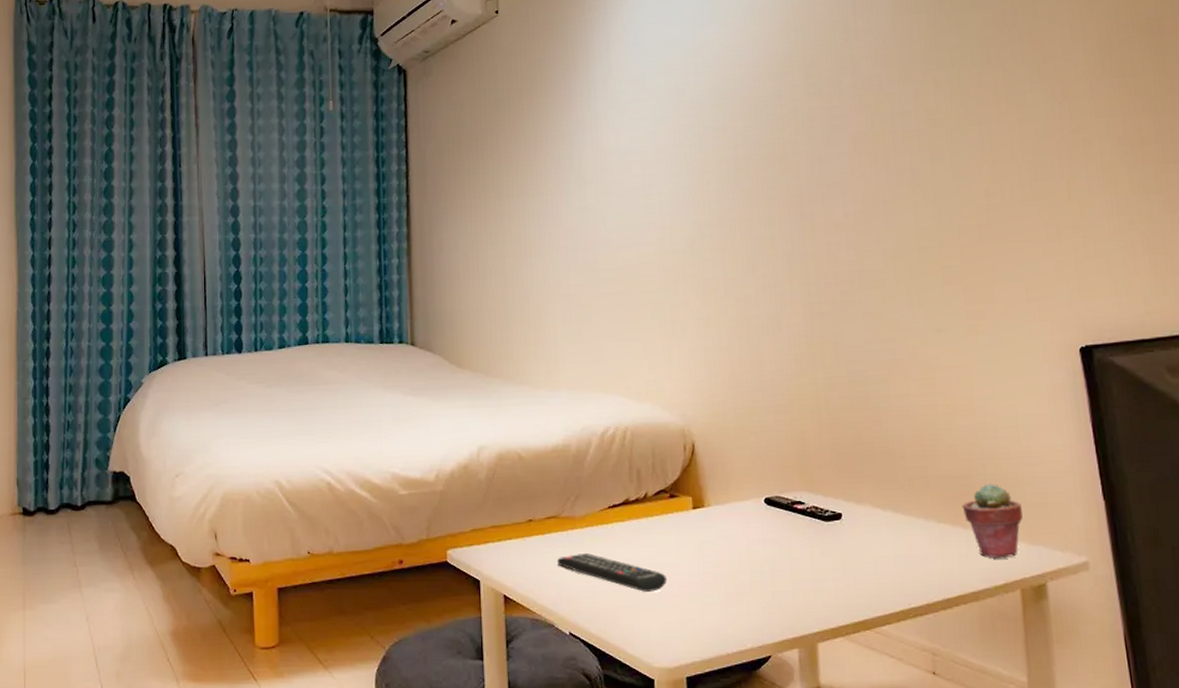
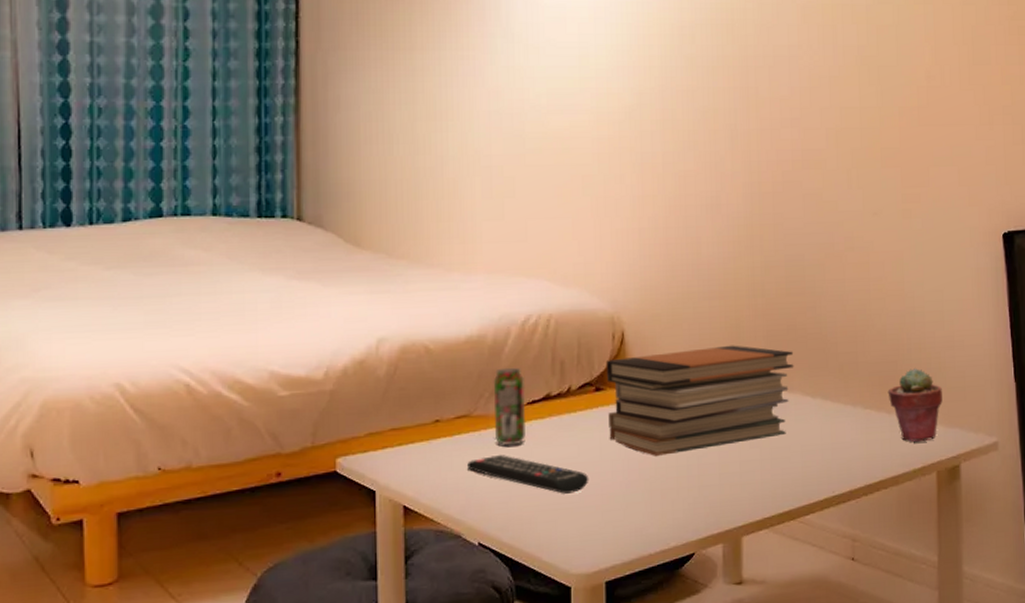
beverage can: none [577,474,608,545] -> present [493,367,526,445]
book stack: none [678,457,862,561] -> present [606,345,794,456]

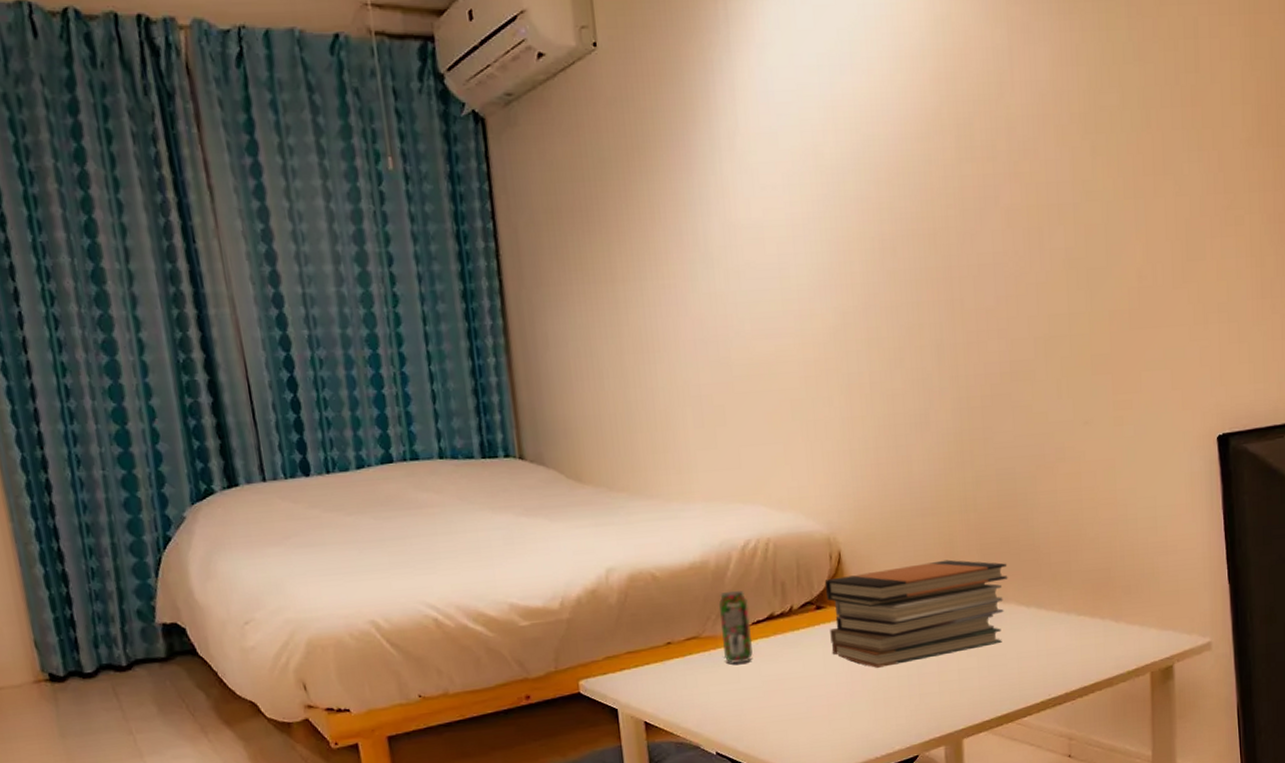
remote control: present [466,455,589,494] -> none [699,672,816,706]
potted succulent: present [887,367,942,442] -> none [1101,573,1156,645]

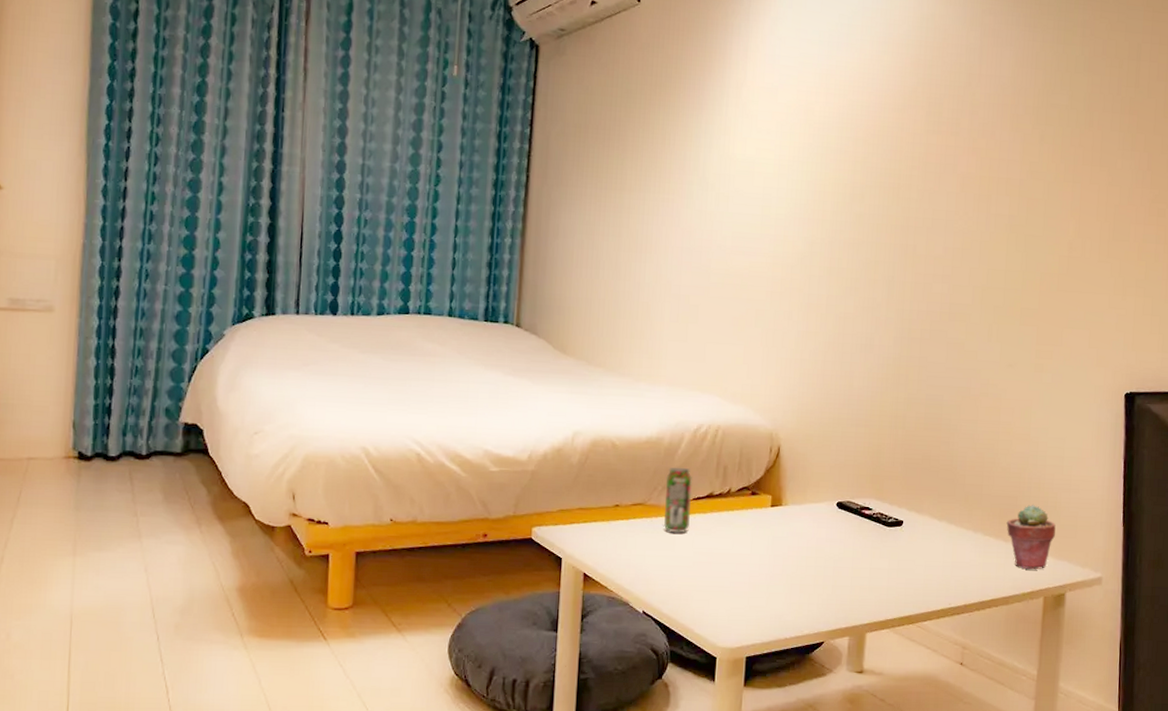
book stack: present [824,559,1008,668] -> none [760,467,926,556]
potted succulent: none [1101,573,1156,645] -> present [1006,504,1056,569]

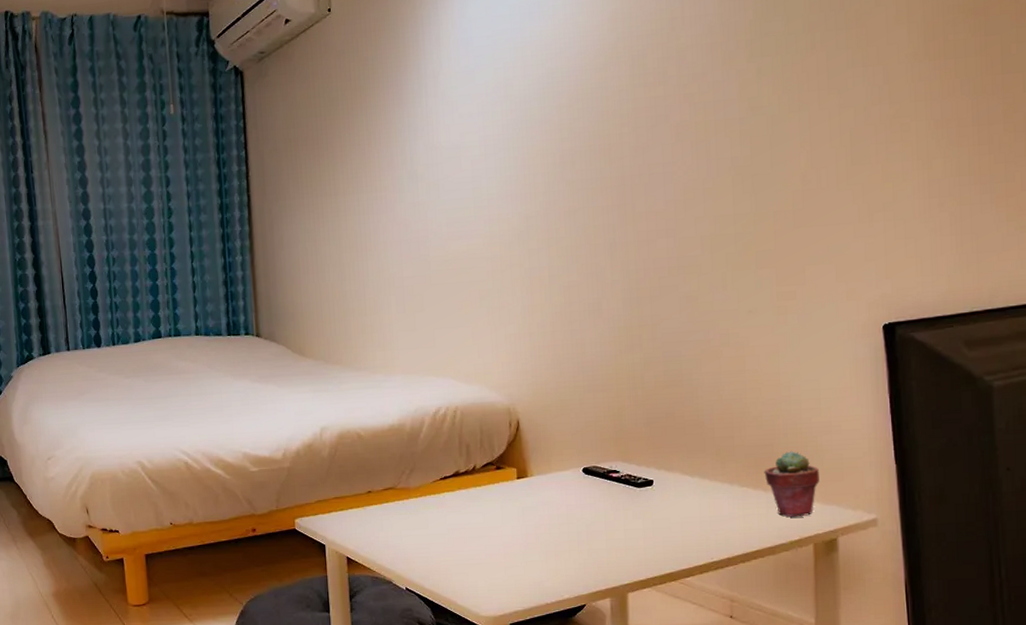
beverage can: present [664,467,693,534] -> none [412,450,440,512]

